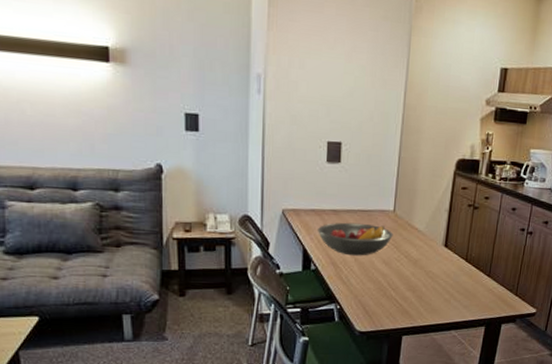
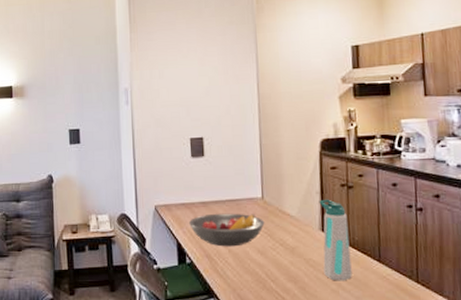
water bottle: none [440,217,469,292] -> present [319,199,352,281]

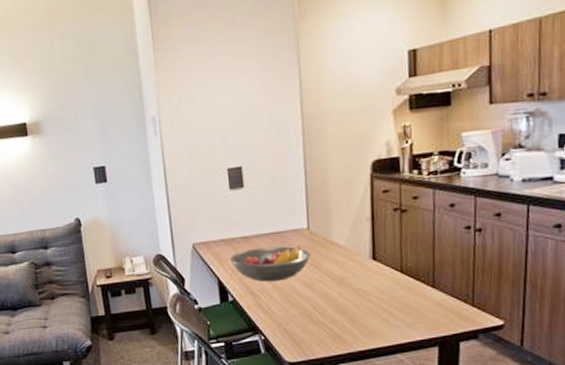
water bottle: present [319,199,352,281] -> none [369,225,404,310]

